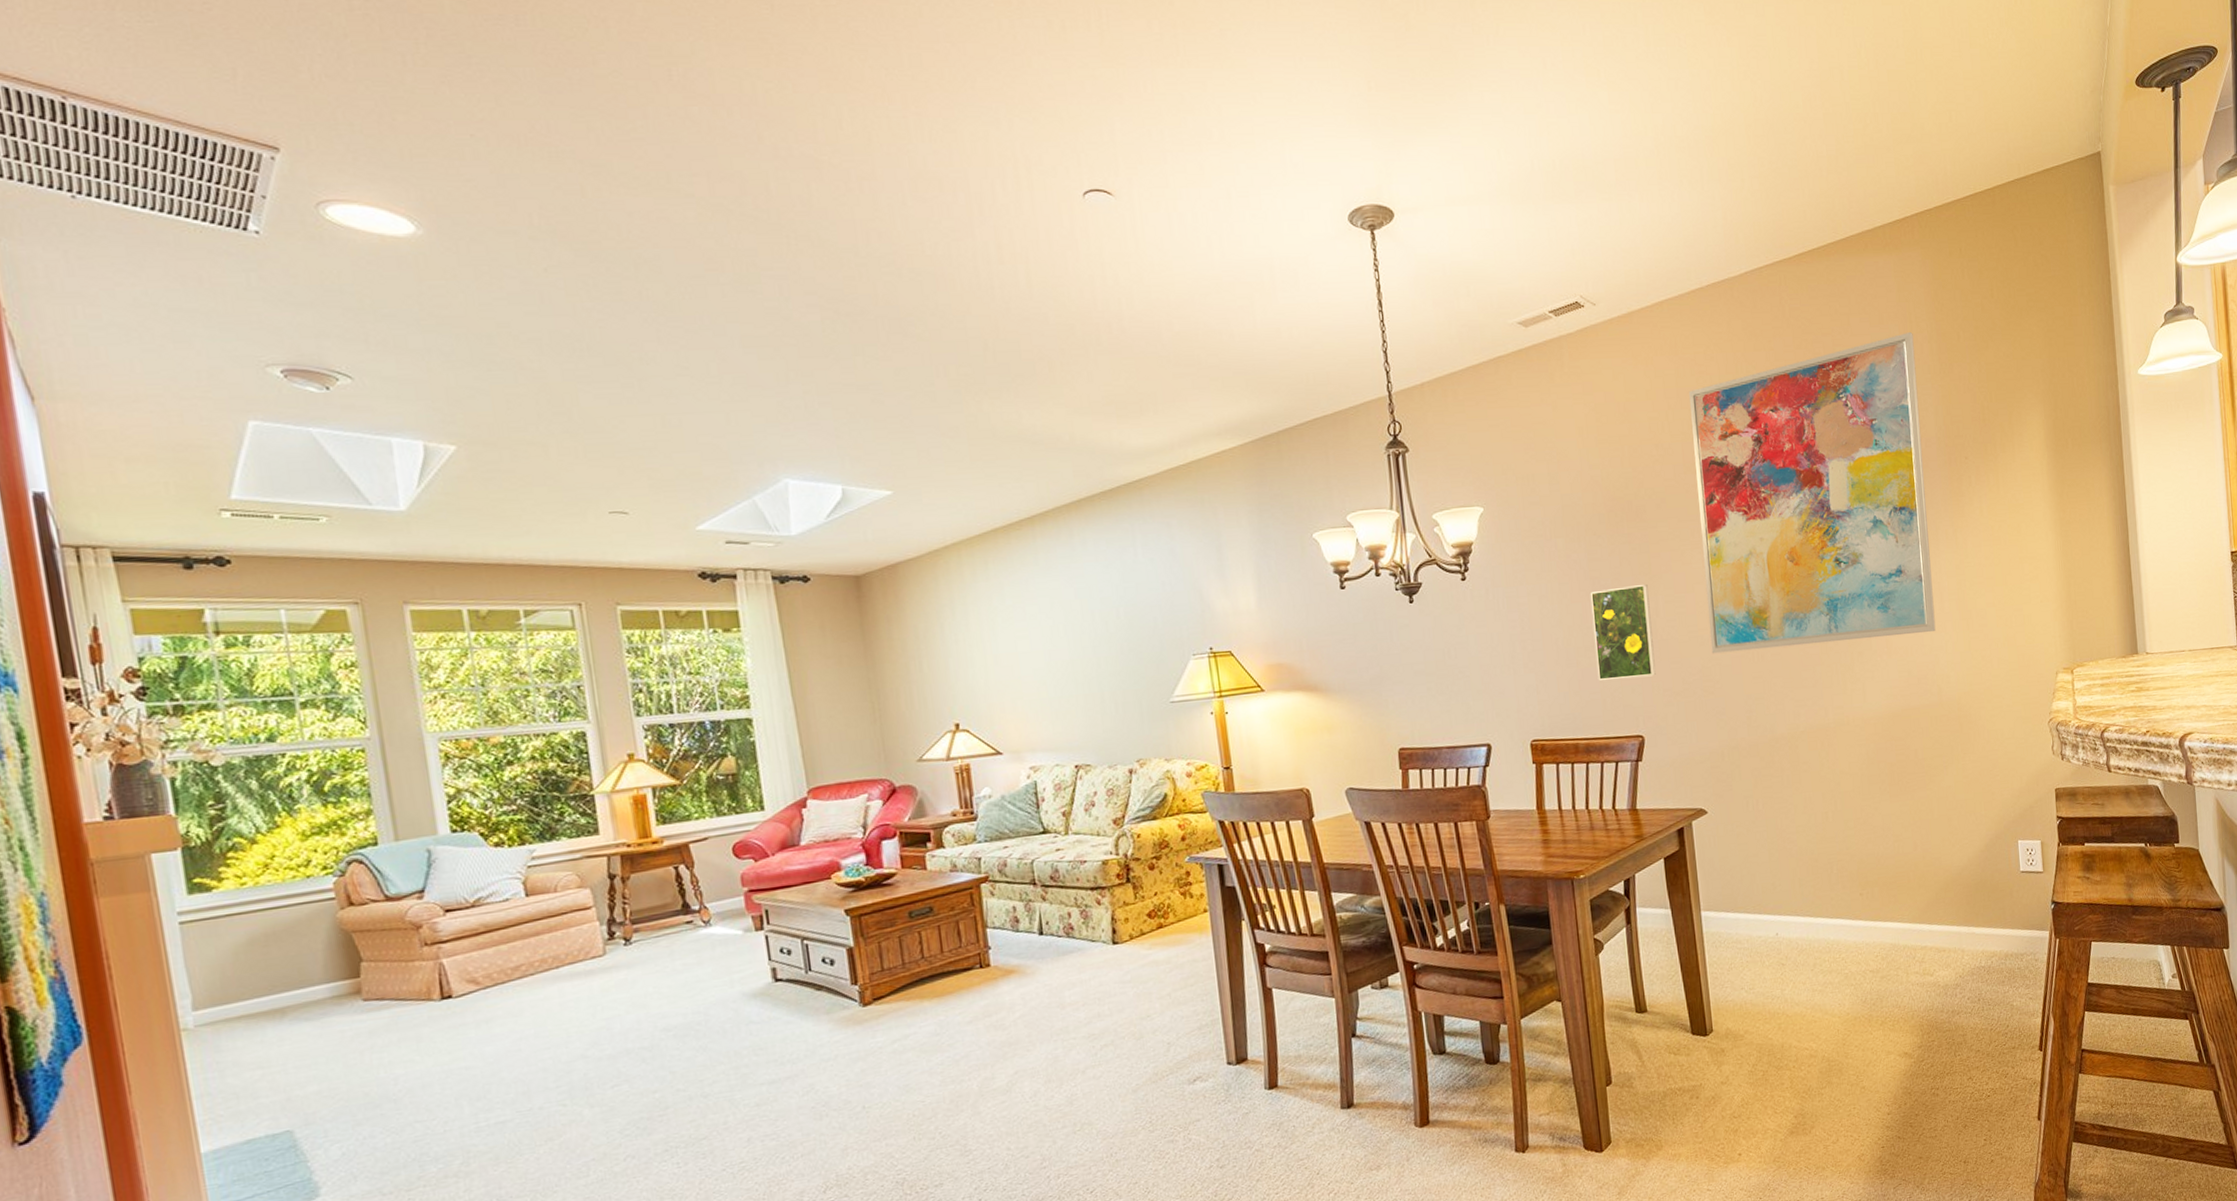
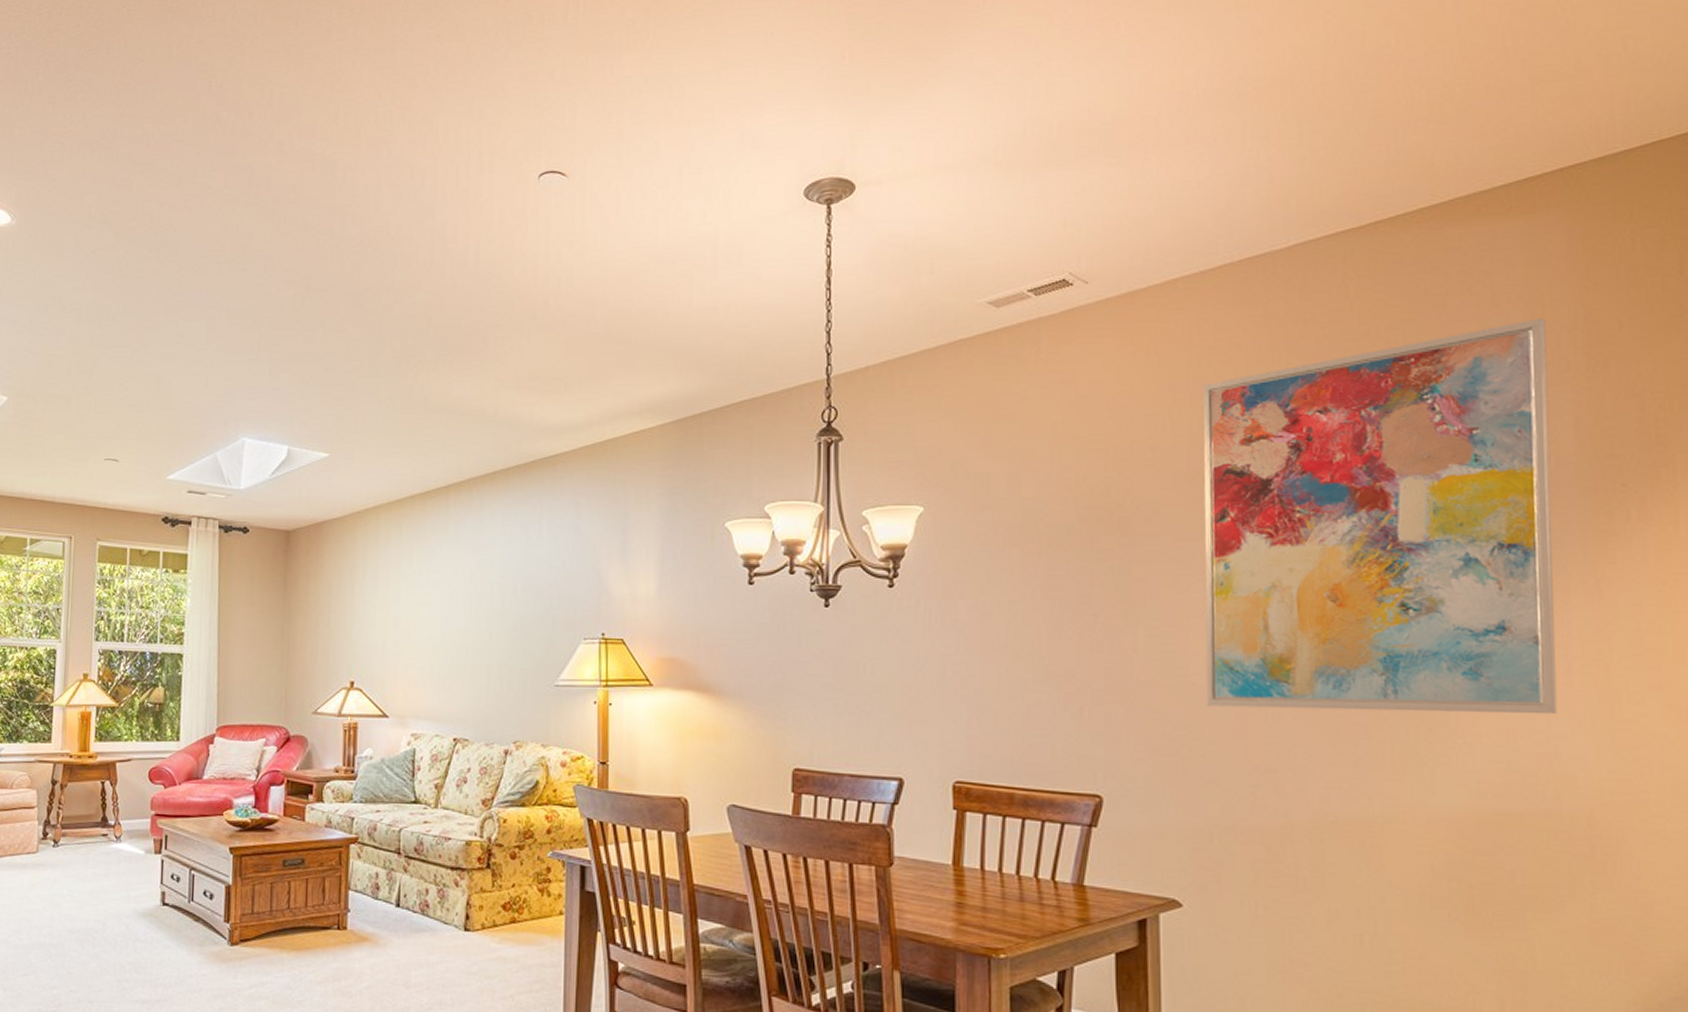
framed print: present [1590,583,1656,680] -> none [1047,611,1126,725]

